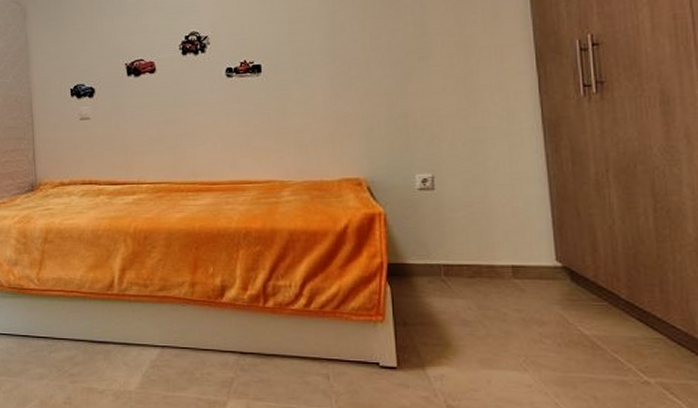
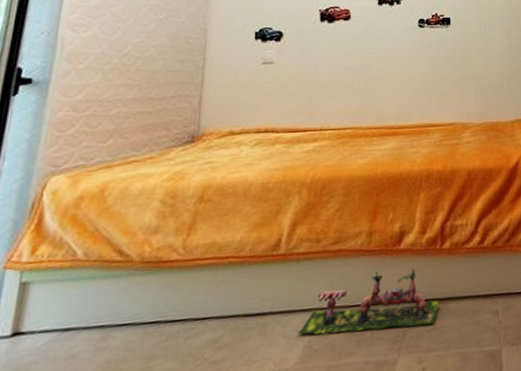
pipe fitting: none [137,320,264,376] -> present [298,268,438,335]

